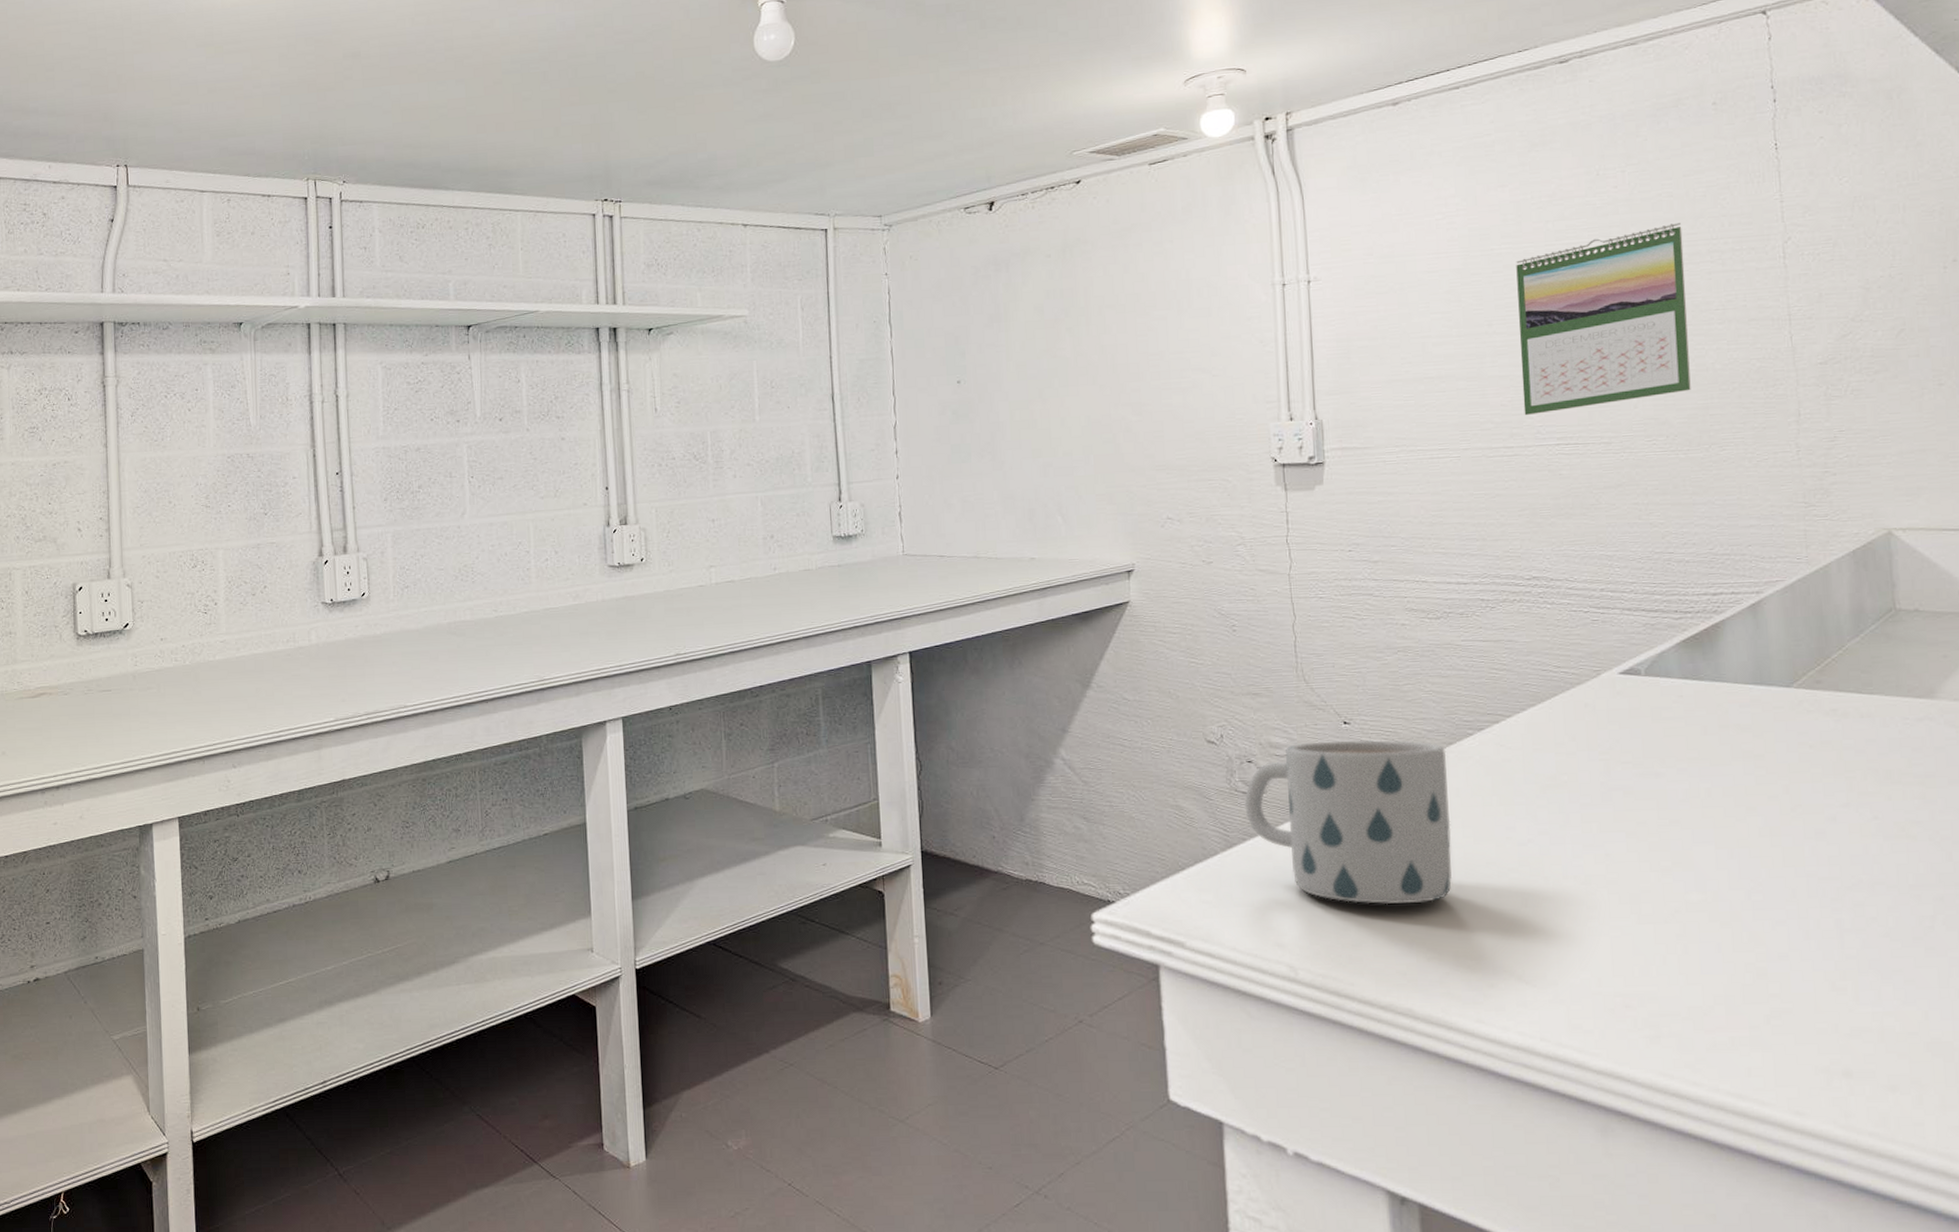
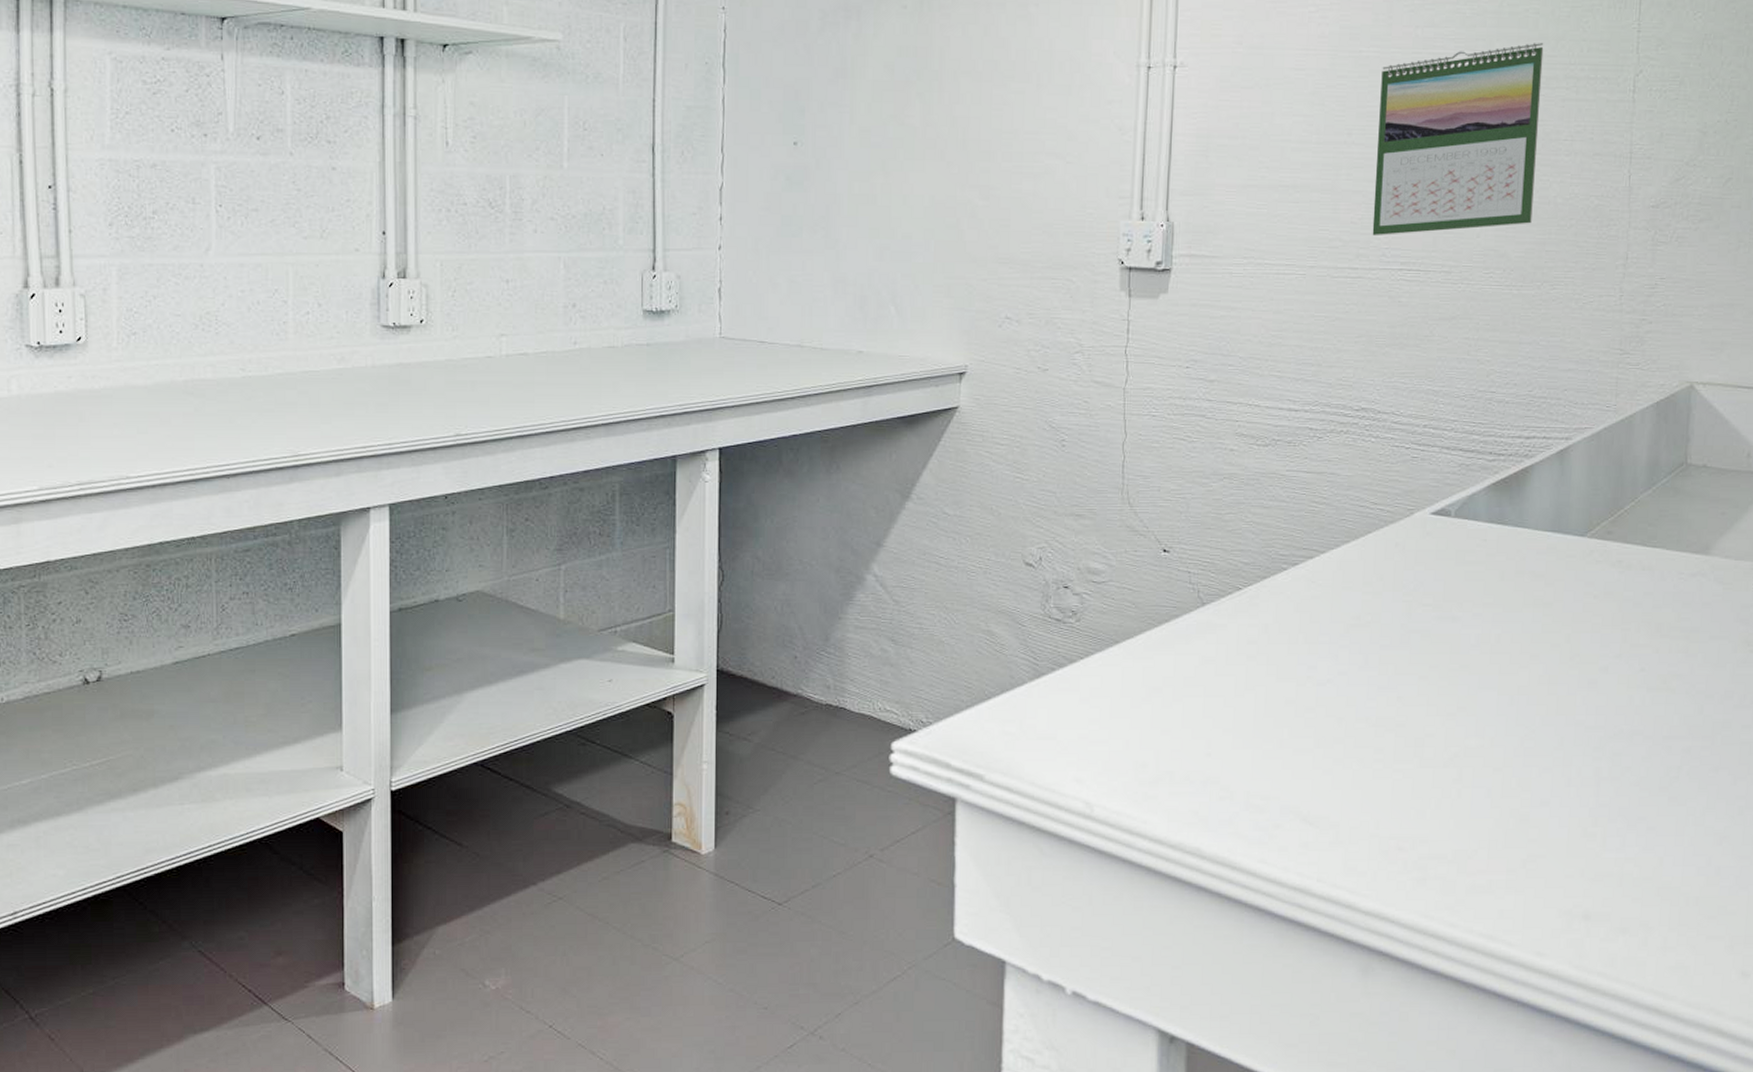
mug: present [1244,739,1452,905] -> none [1057,569,1260,742]

